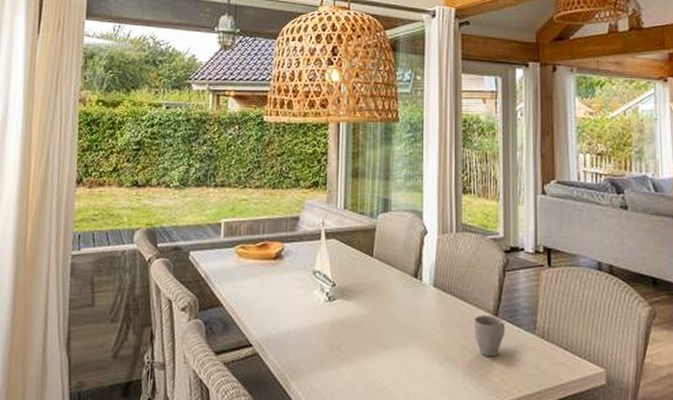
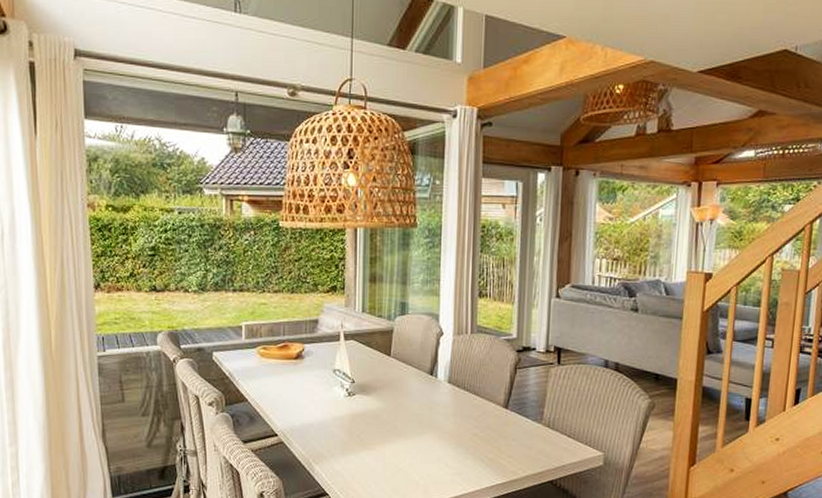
mug: present [474,315,505,357] -> none [485,408,514,444]

